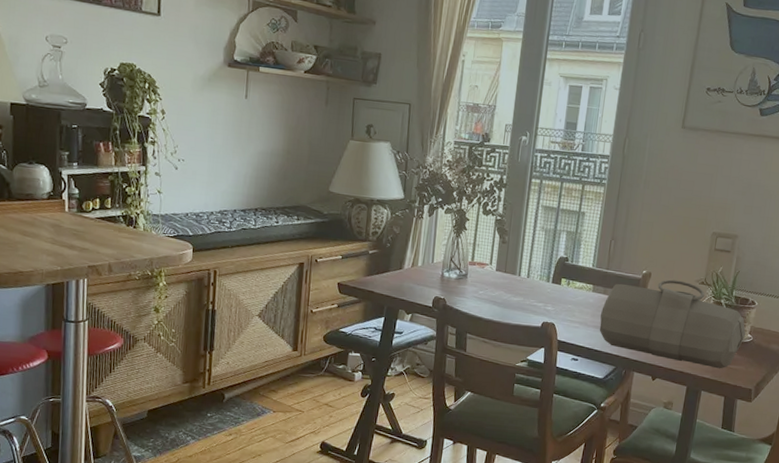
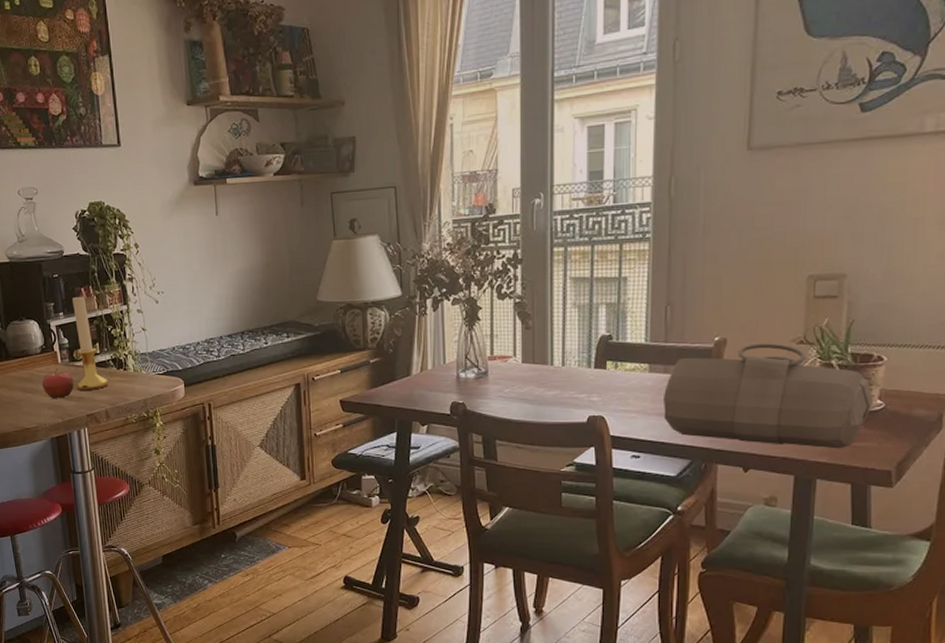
fruit: none [44,216,80,247] -> present [41,368,75,398]
candle holder: none [81,148,117,243] -> present [72,295,109,391]

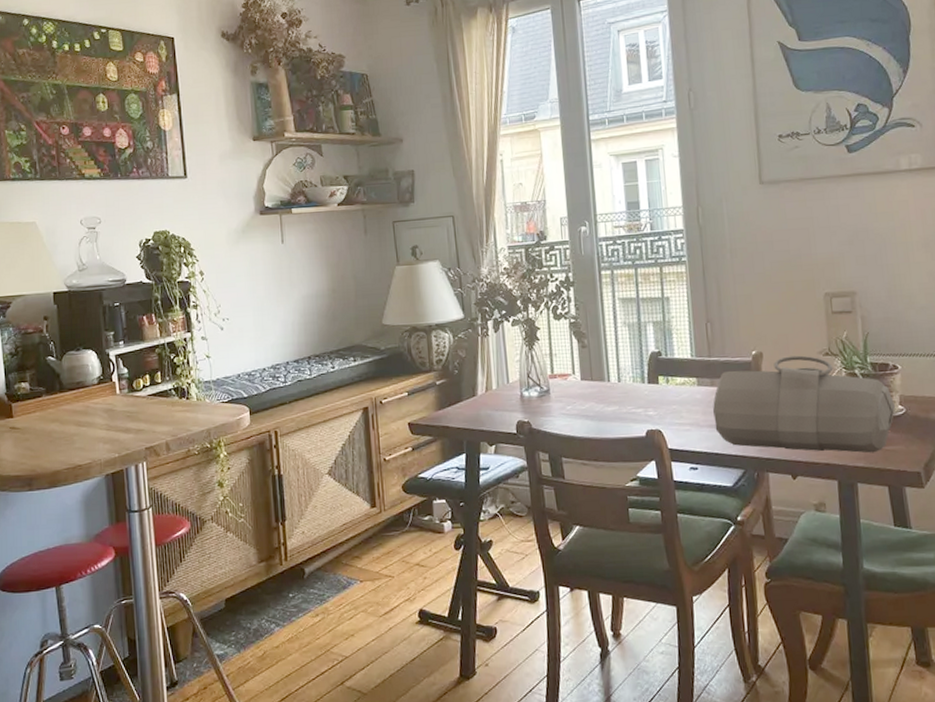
fruit: present [41,368,75,398] -> none [98,399,133,432]
candle holder: present [72,295,109,391] -> none [134,323,171,422]

